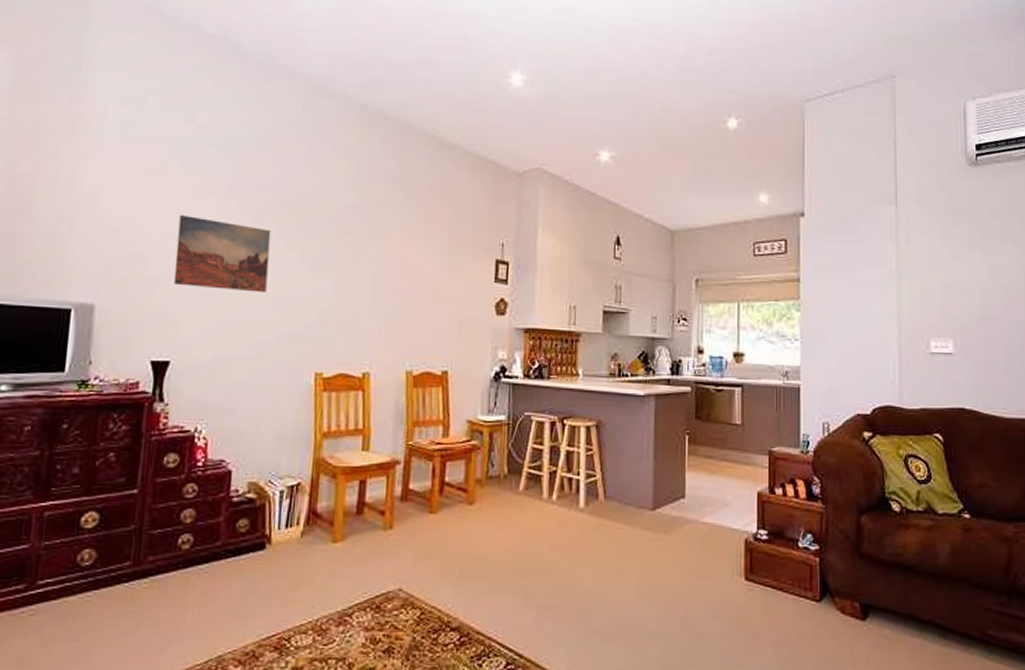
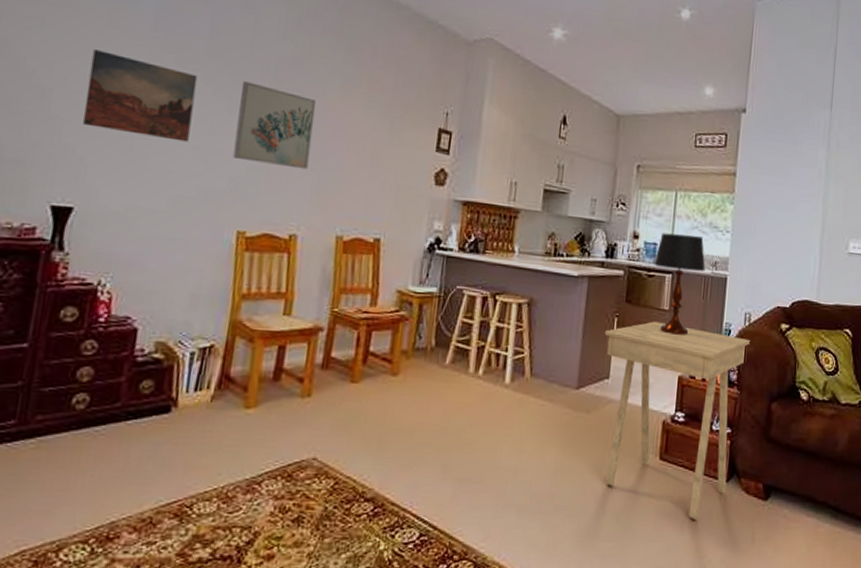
wall art: none [307,231,380,310] -> present [233,81,317,170]
side table: none [676,437,832,644] -> present [604,321,751,521]
table lamp: none [721,345,776,449] -> present [654,232,706,335]

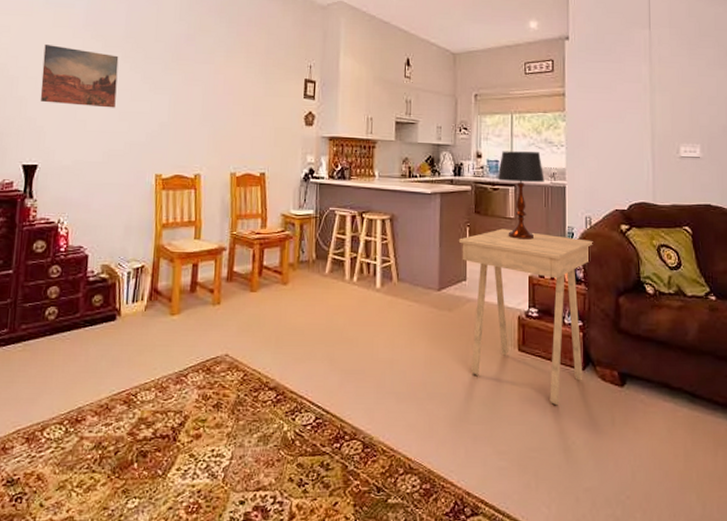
wall art: present [233,81,317,170] -> none [148,57,208,122]

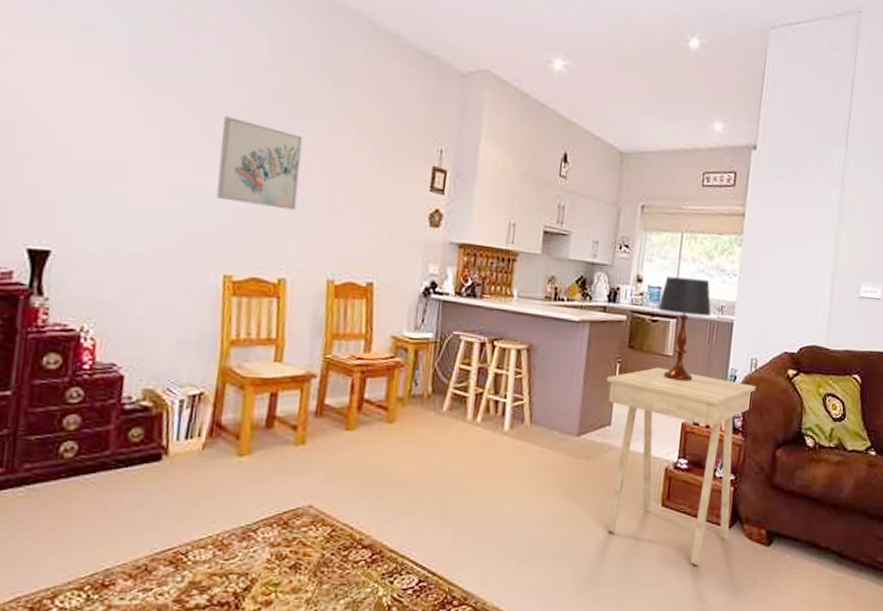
wall art: present [40,45,119,108] -> none [55,82,176,182]
wall art: none [148,57,208,122] -> present [216,116,303,211]

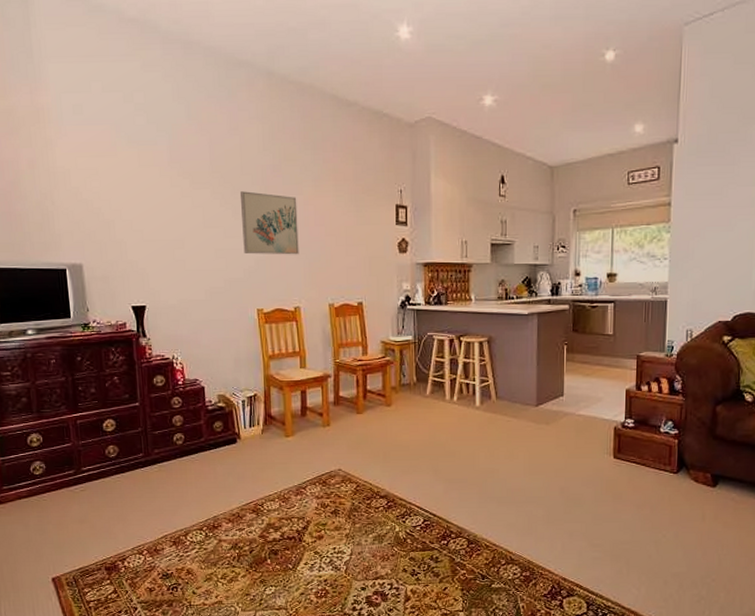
side table: present [606,367,757,567] -> none [556,345,693,505]
table lamp: present [658,276,711,382] -> none [596,267,645,355]

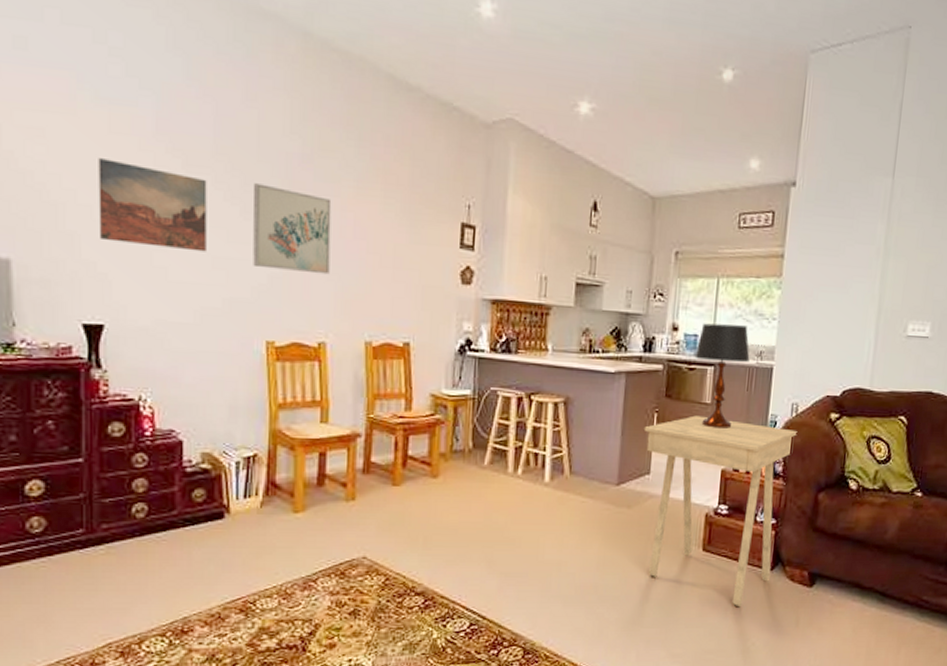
wall art: none [134,185,211,247] -> present [98,158,207,252]
side table: none [556,345,693,505] -> present [643,415,798,608]
table lamp: none [596,267,645,355] -> present [694,323,750,429]

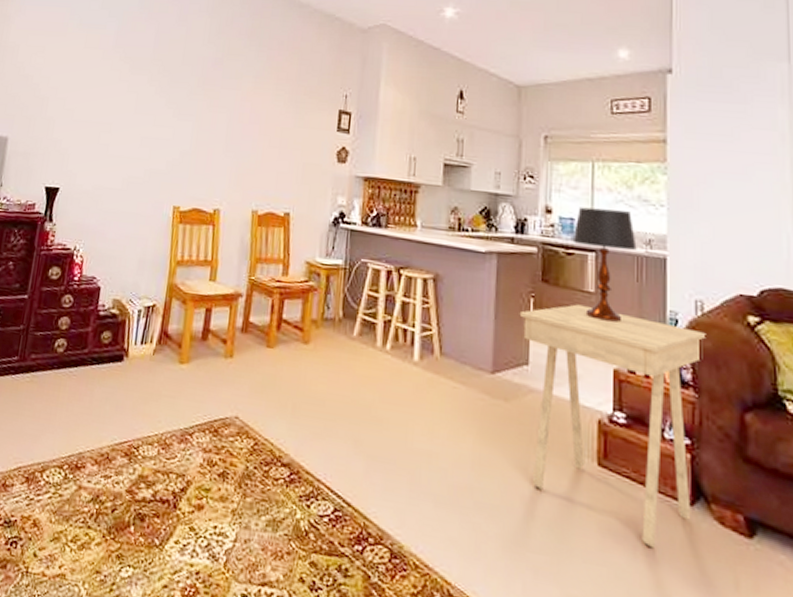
wall art: present [98,158,207,252] -> none [66,66,145,133]
wall art: present [252,183,332,275] -> none [170,81,234,152]

